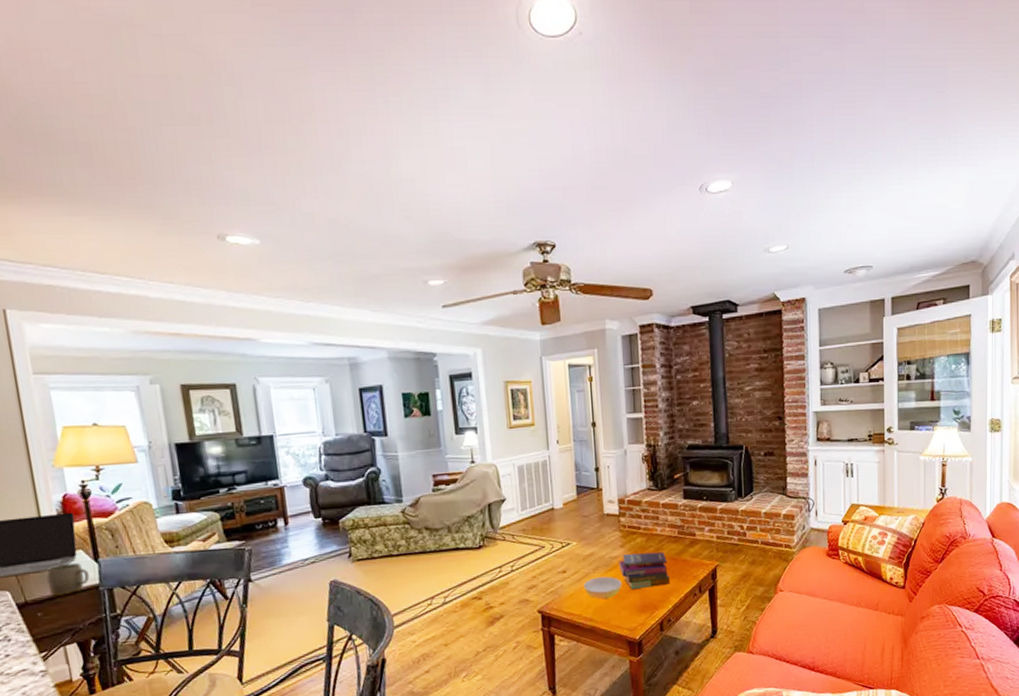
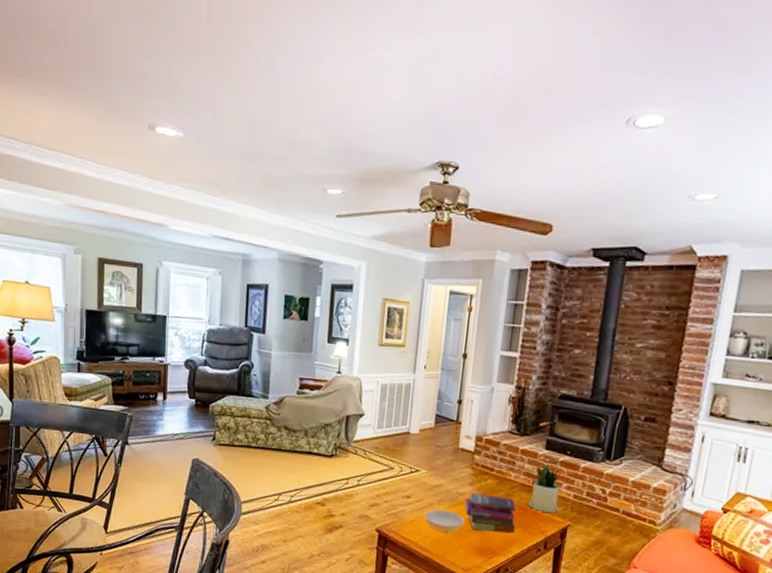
planter: none [677,513,707,559] -> present [528,464,561,514]

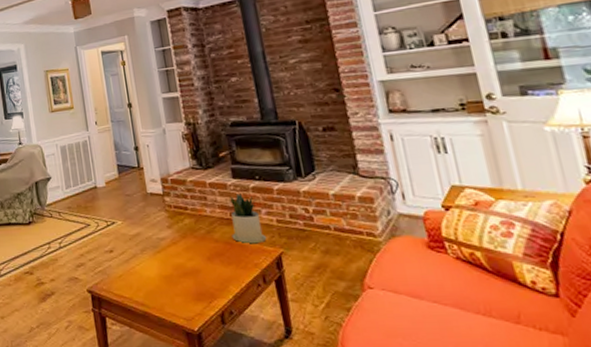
bowl: present [425,509,464,534] -> none [132,258,173,283]
books: present [464,492,516,533] -> none [167,234,227,274]

